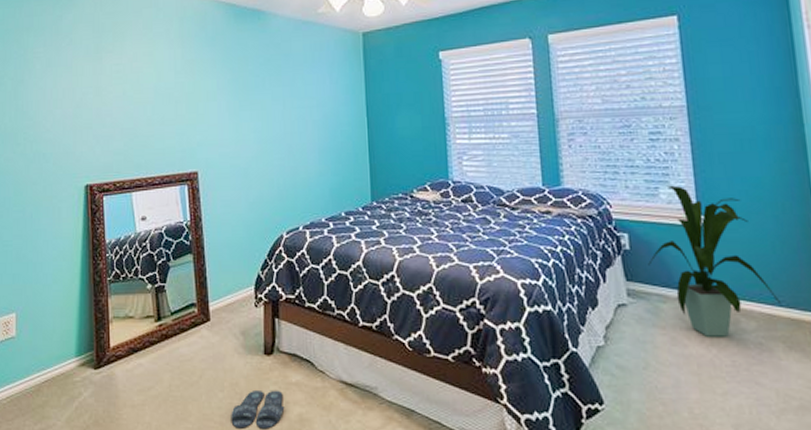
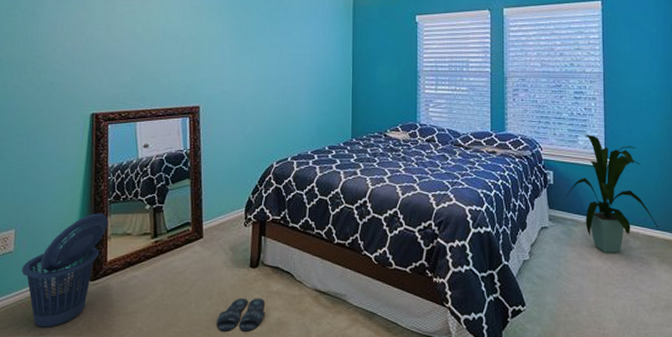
laundry basket: none [25,294,109,420] -> present [21,213,109,327]

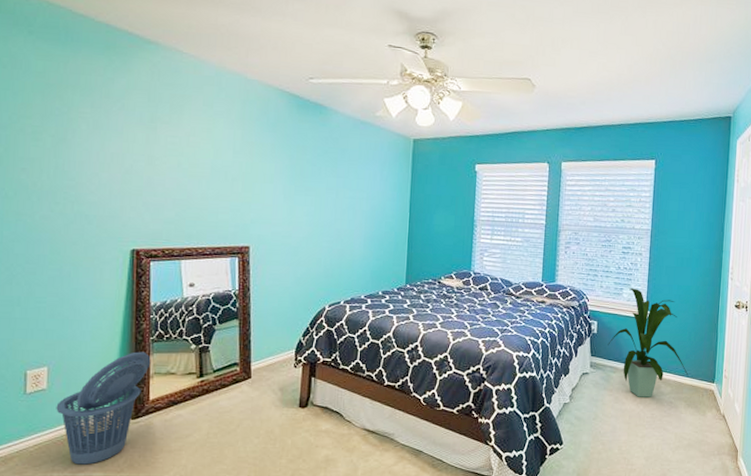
slippers: present [217,297,266,332] -> none [264,436,314,468]

